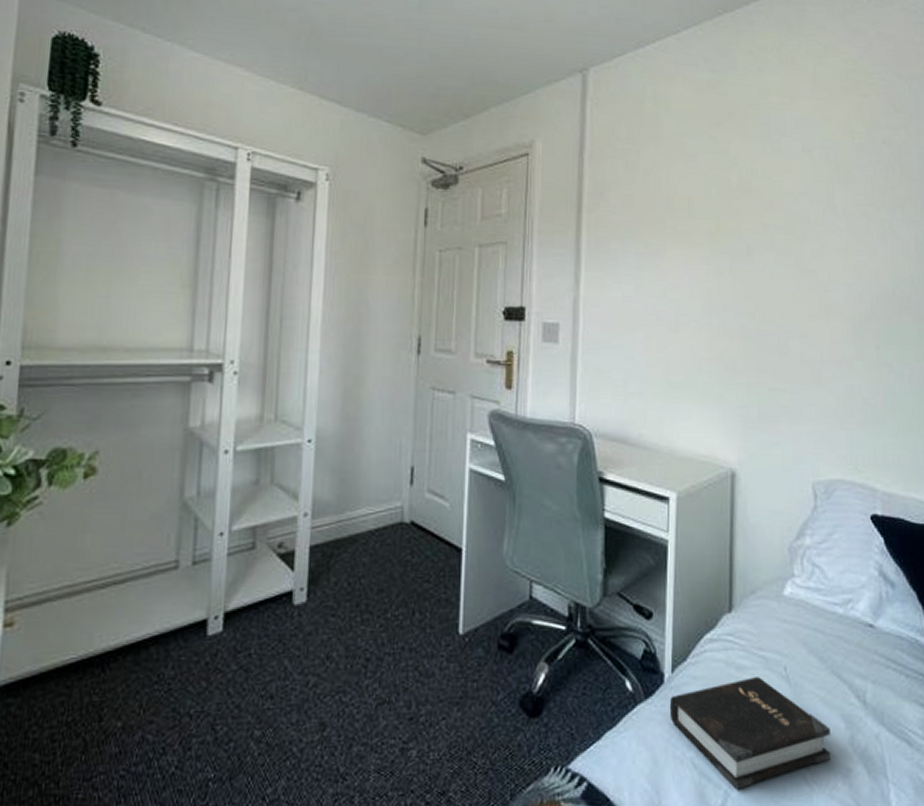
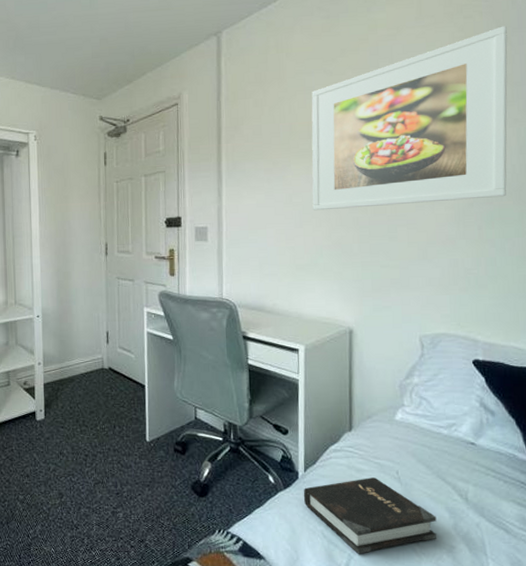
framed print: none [691,111,906,312] -> present [311,26,508,211]

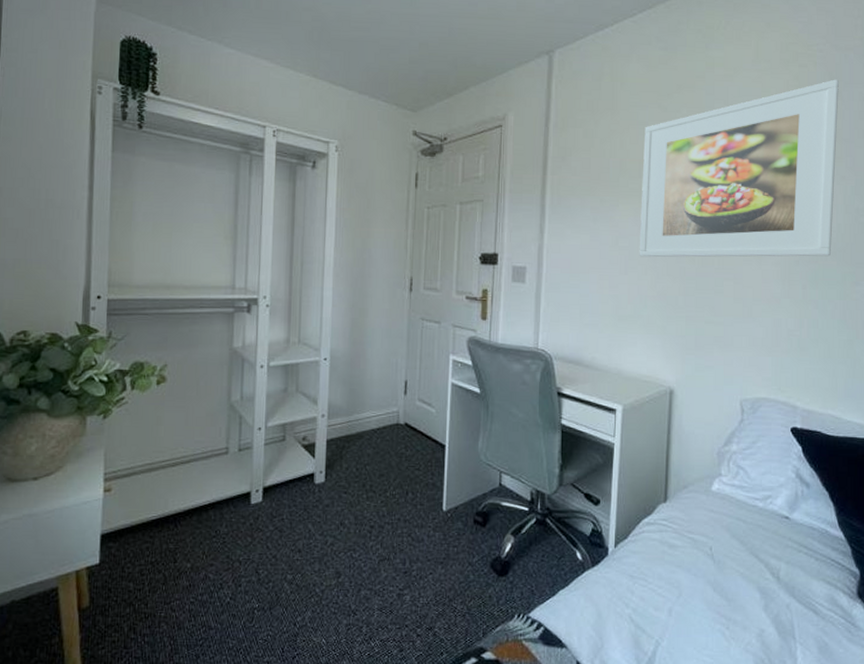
hardback book: present [303,478,437,554] -> none [612,554,748,640]

